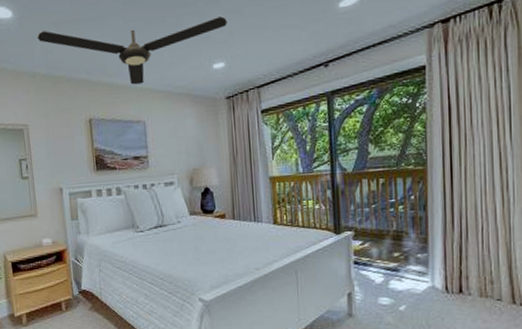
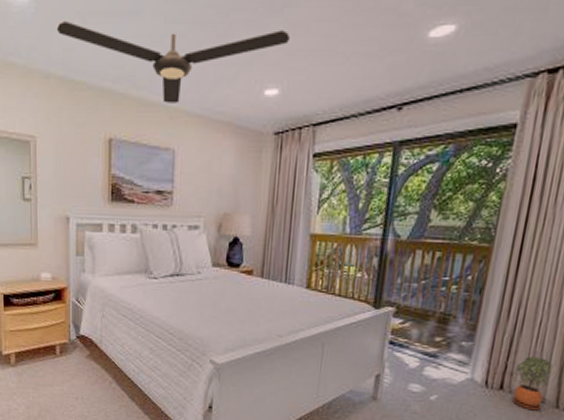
potted plant: none [469,260,502,308] -> present [512,357,552,410]

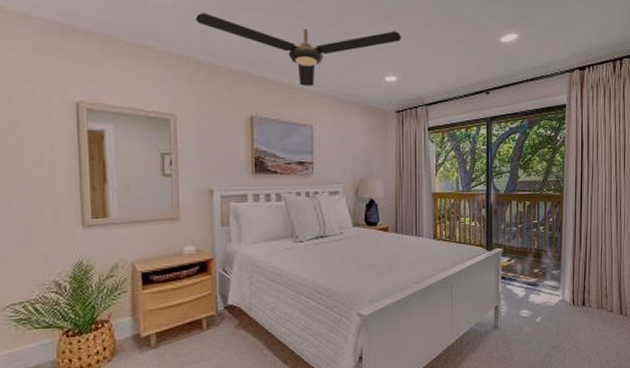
potted plant: present [512,357,552,410] -> none [591,276,614,318]

